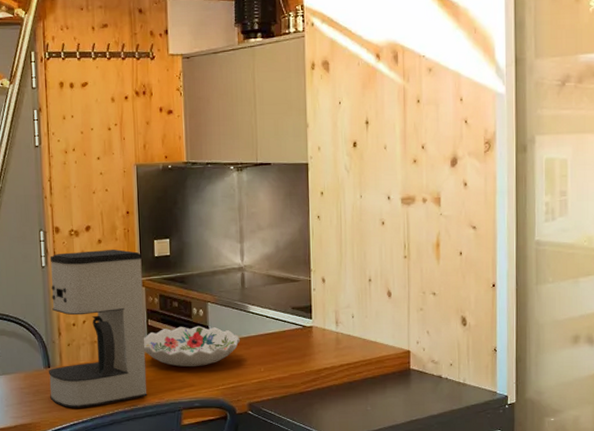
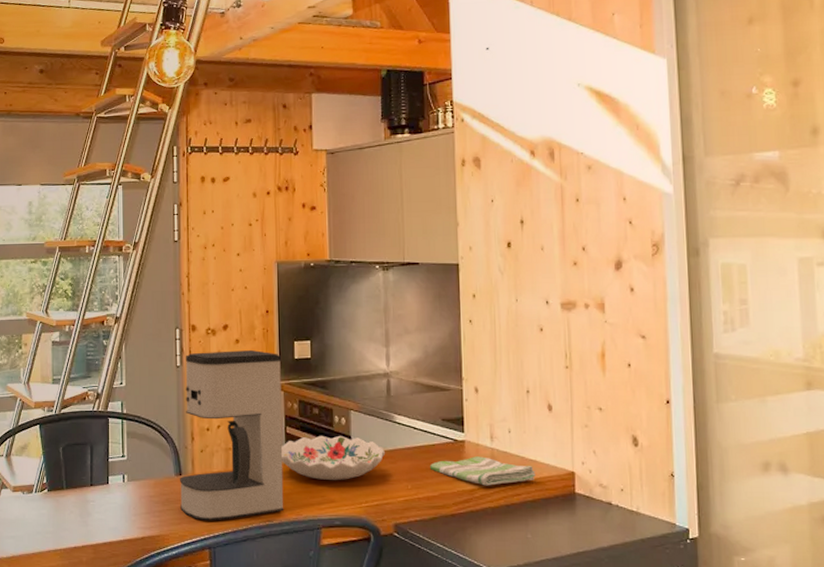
dish towel: none [280,340,376,366] -> present [429,456,536,486]

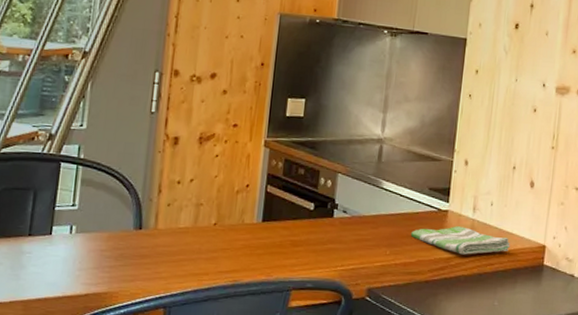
coffee maker: present [179,350,284,521] -> none [136,99,272,279]
decorative bowl: present [281,435,385,481] -> none [258,196,368,243]

